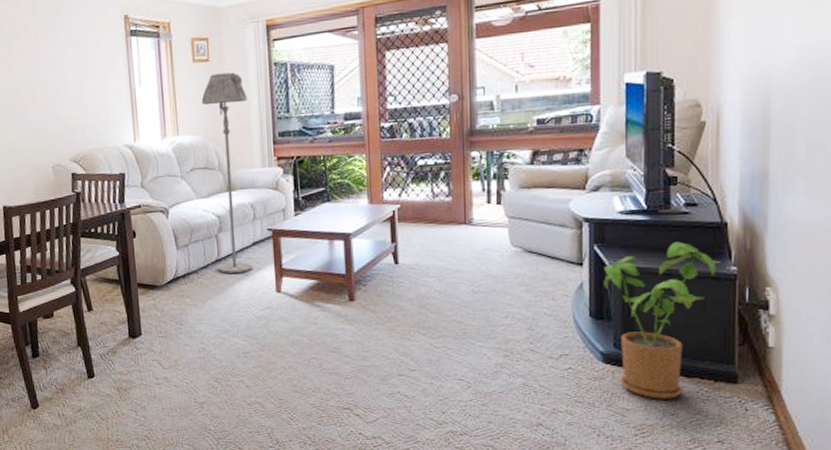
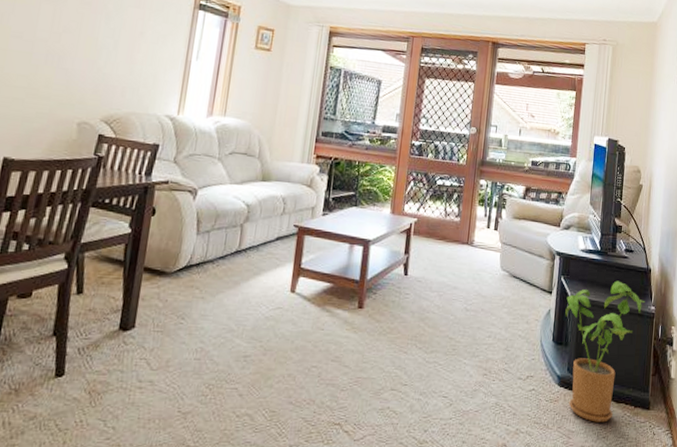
floor lamp: present [201,72,253,274] -> none [235,64,300,269]

